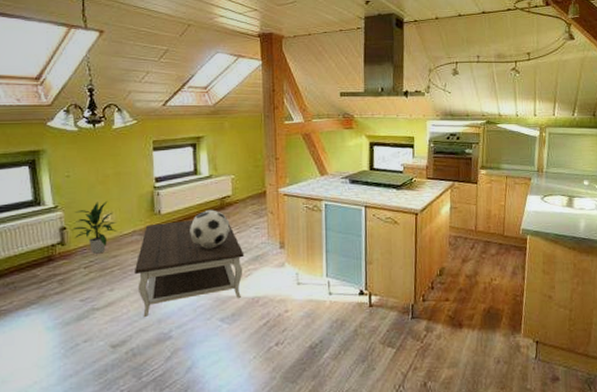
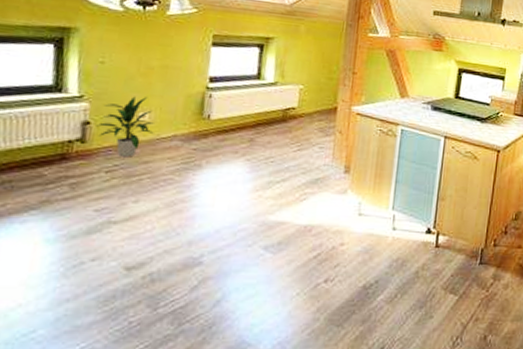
coffee table: present [135,218,244,318] -> none [168,129,303,238]
decorative sphere: present [190,209,231,249] -> none [241,120,291,166]

